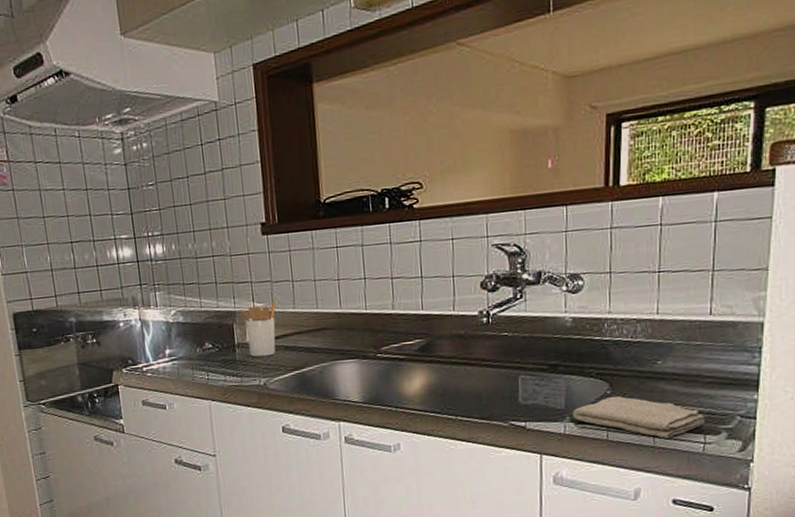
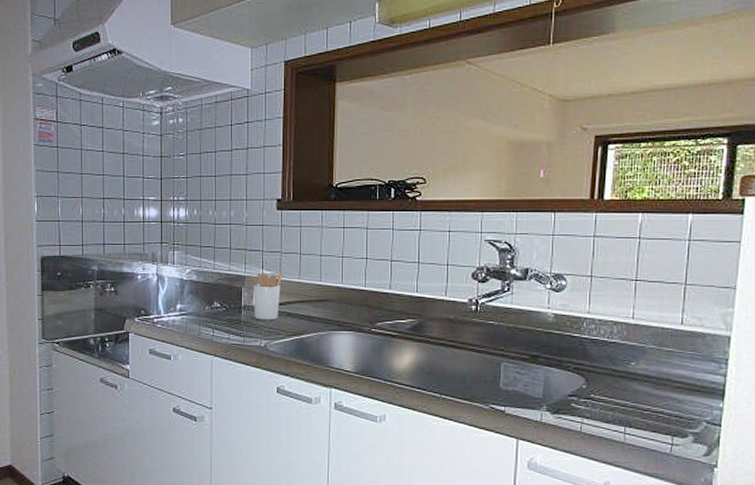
washcloth: present [573,395,705,439] -> none [550,391,673,436]

